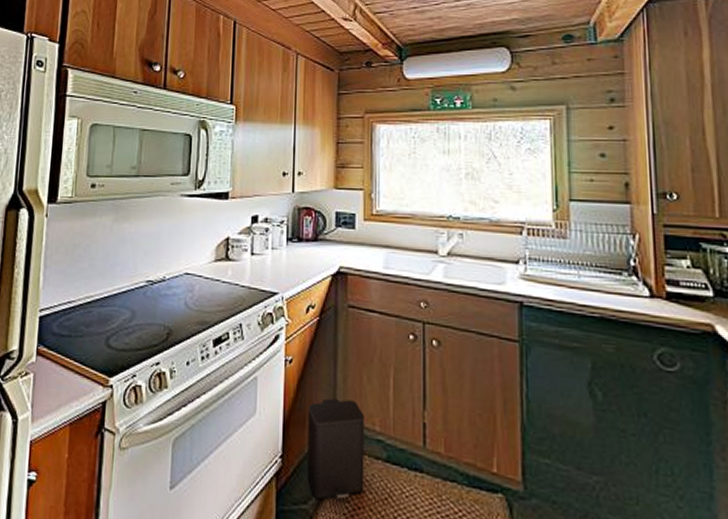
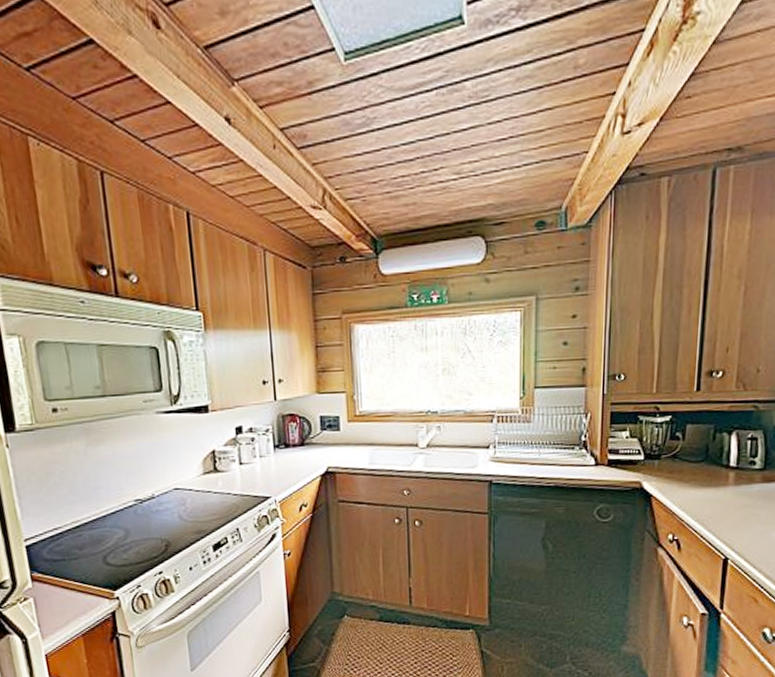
pedal bin: present [307,398,365,500] -> none [309,578,362,658]

